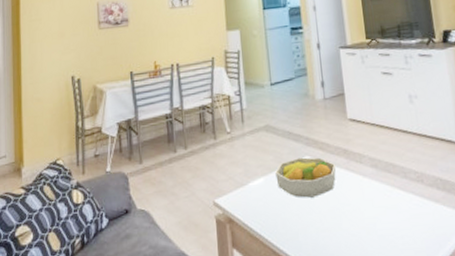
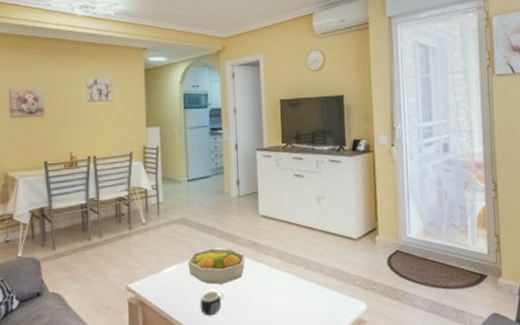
mug: none [290,205,316,234] -> present [200,291,224,316]

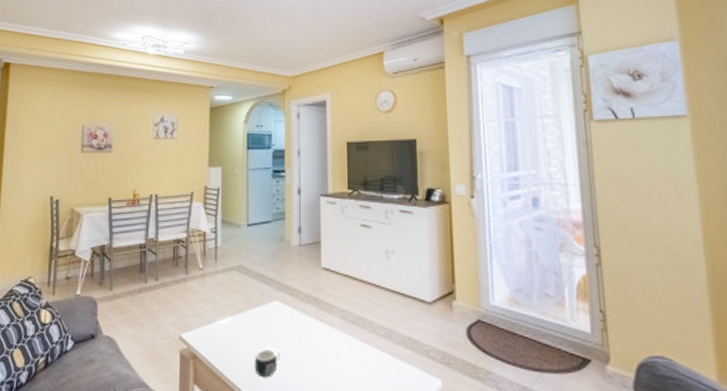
fruit bowl: present [188,248,246,285] -> none [244,301,305,342]

